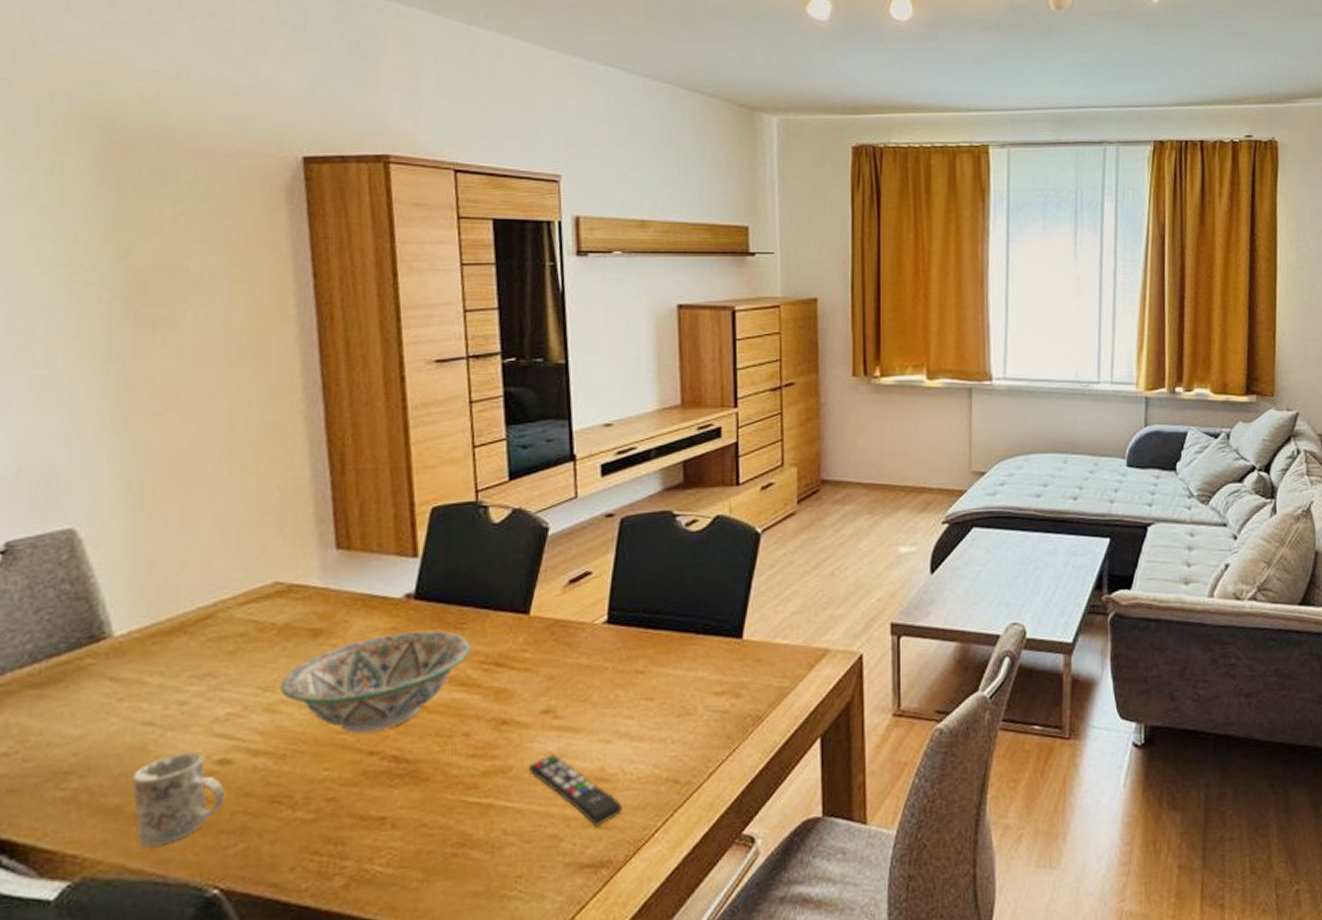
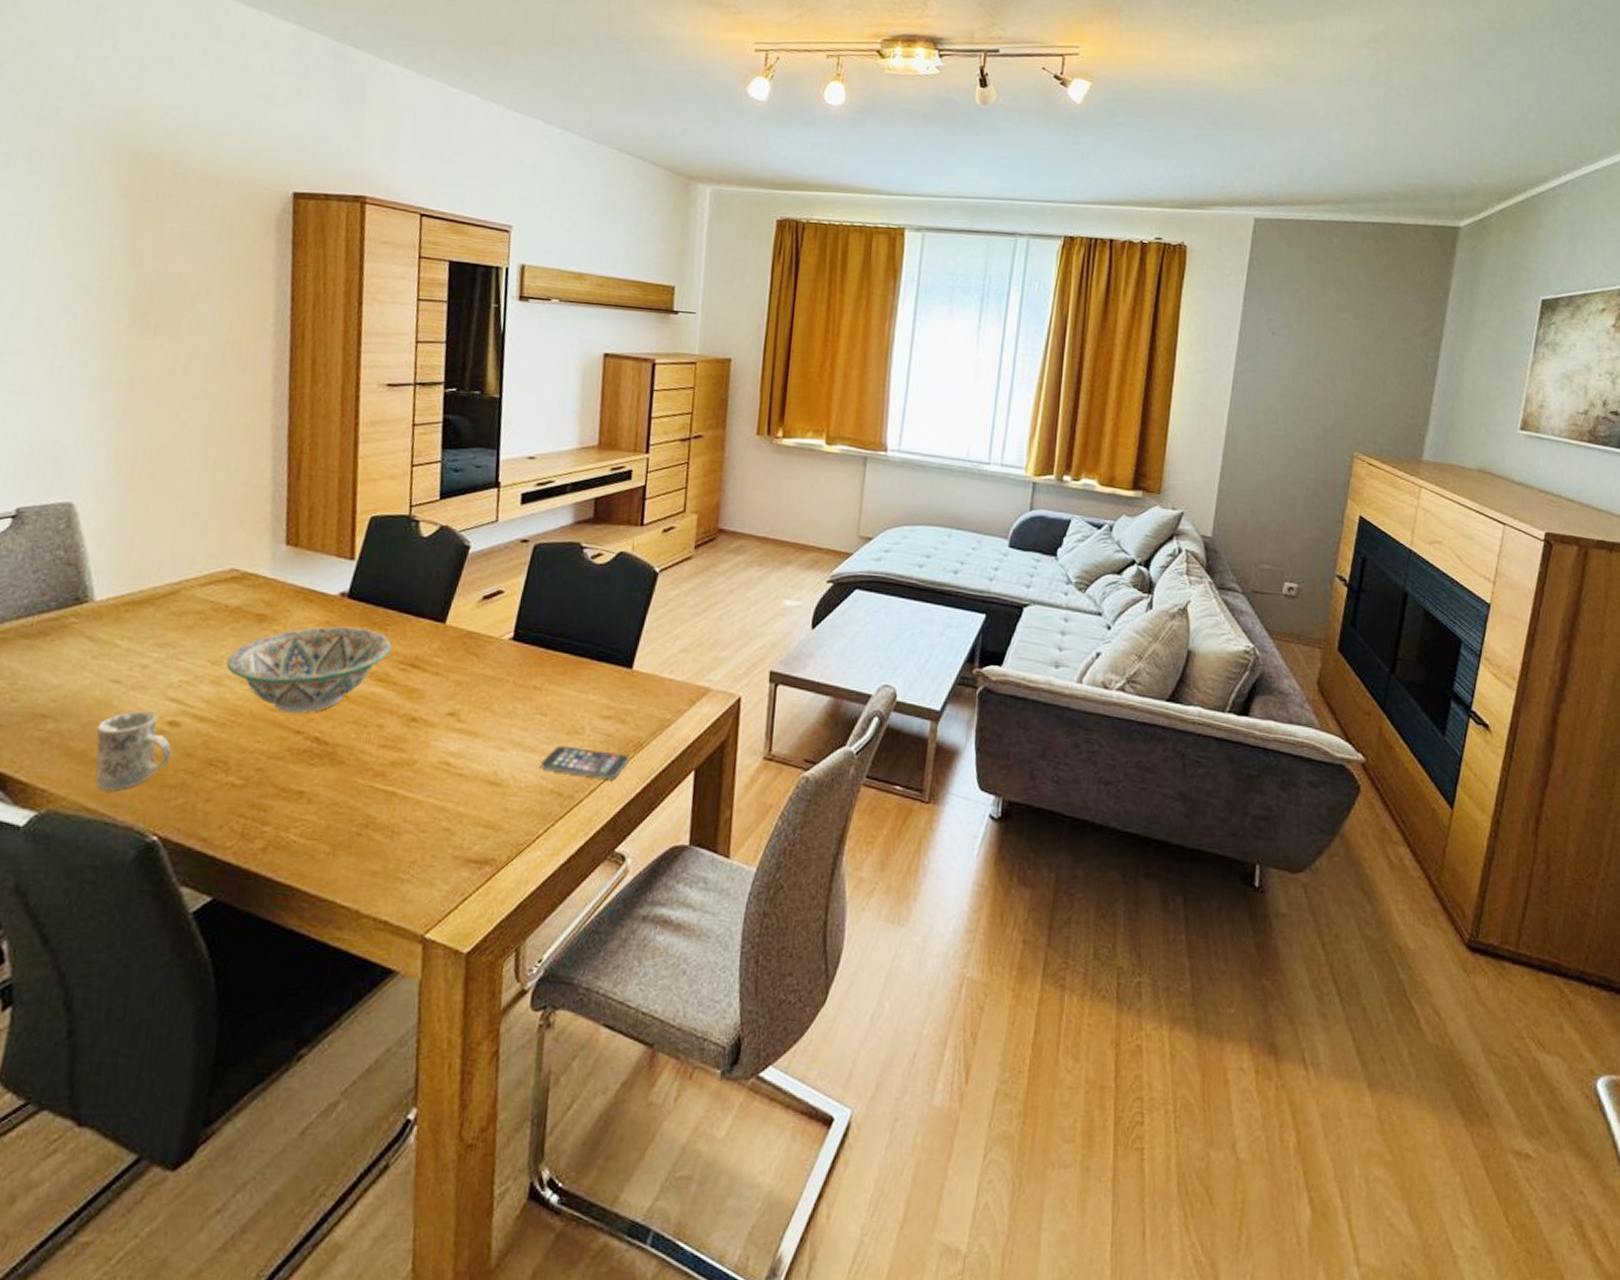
remote control: present [529,754,622,827] -> none [431,754,510,826]
smartphone: none [652,729,748,759] -> present [541,745,629,779]

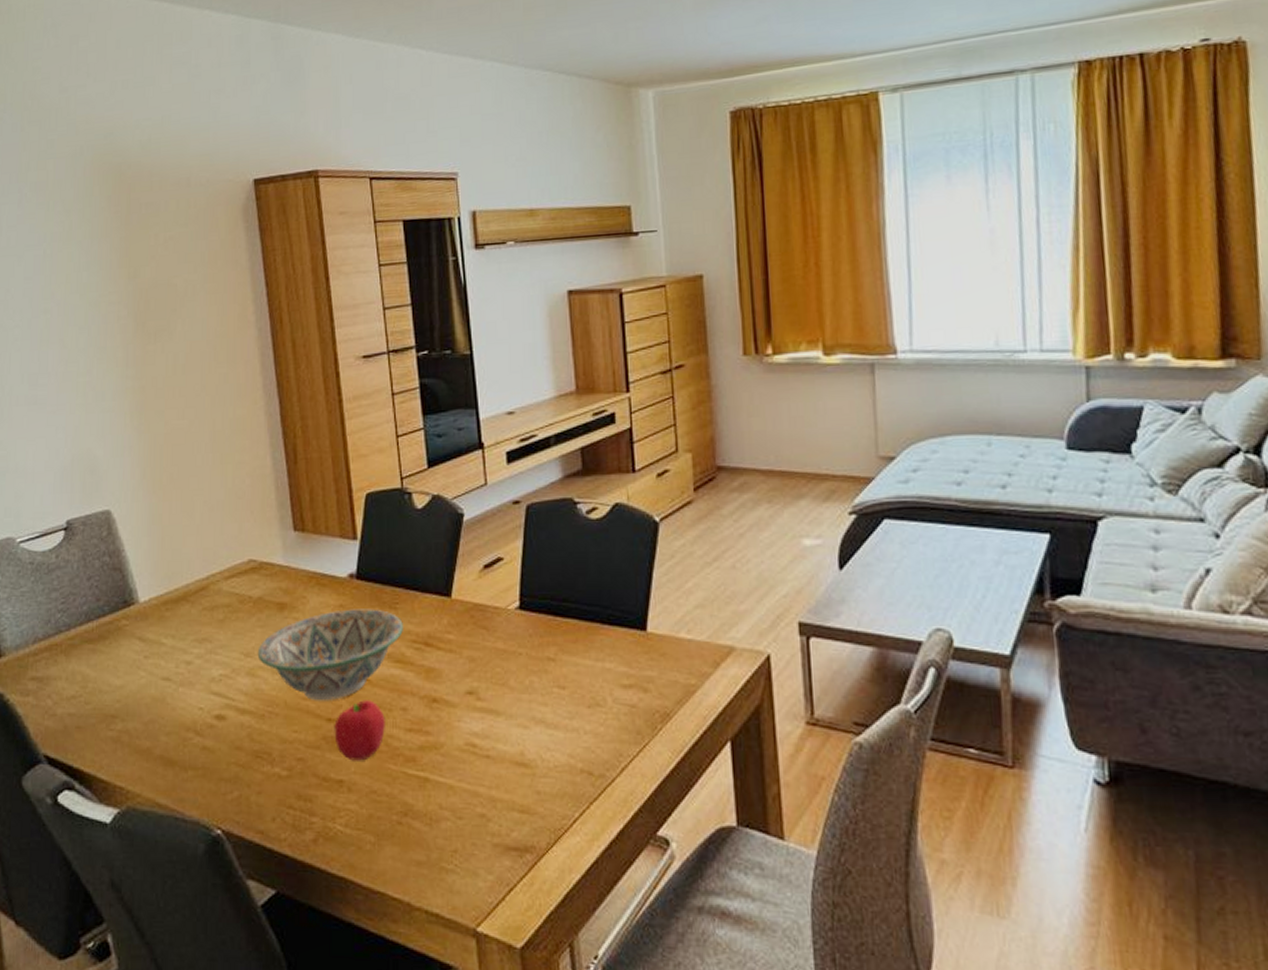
mug: present [96,711,172,791] -> none [157,707,222,786]
fruit: none [300,715,359,774] -> present [334,700,385,761]
smartphone: present [541,745,629,779] -> none [566,720,657,754]

